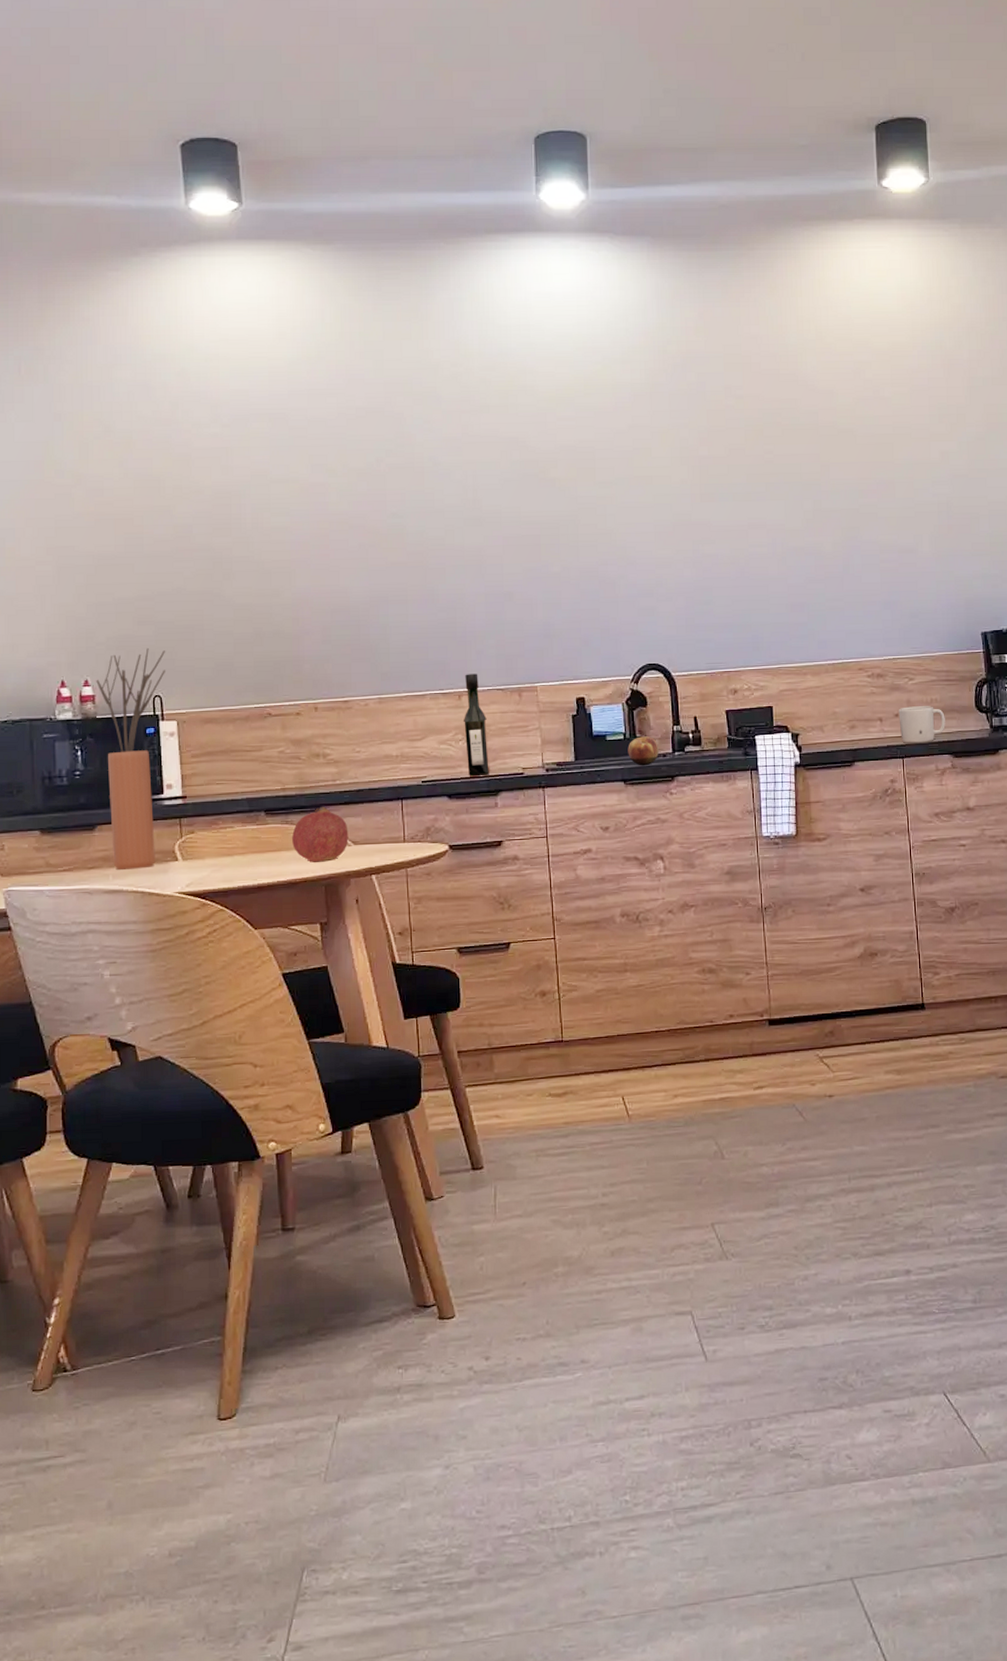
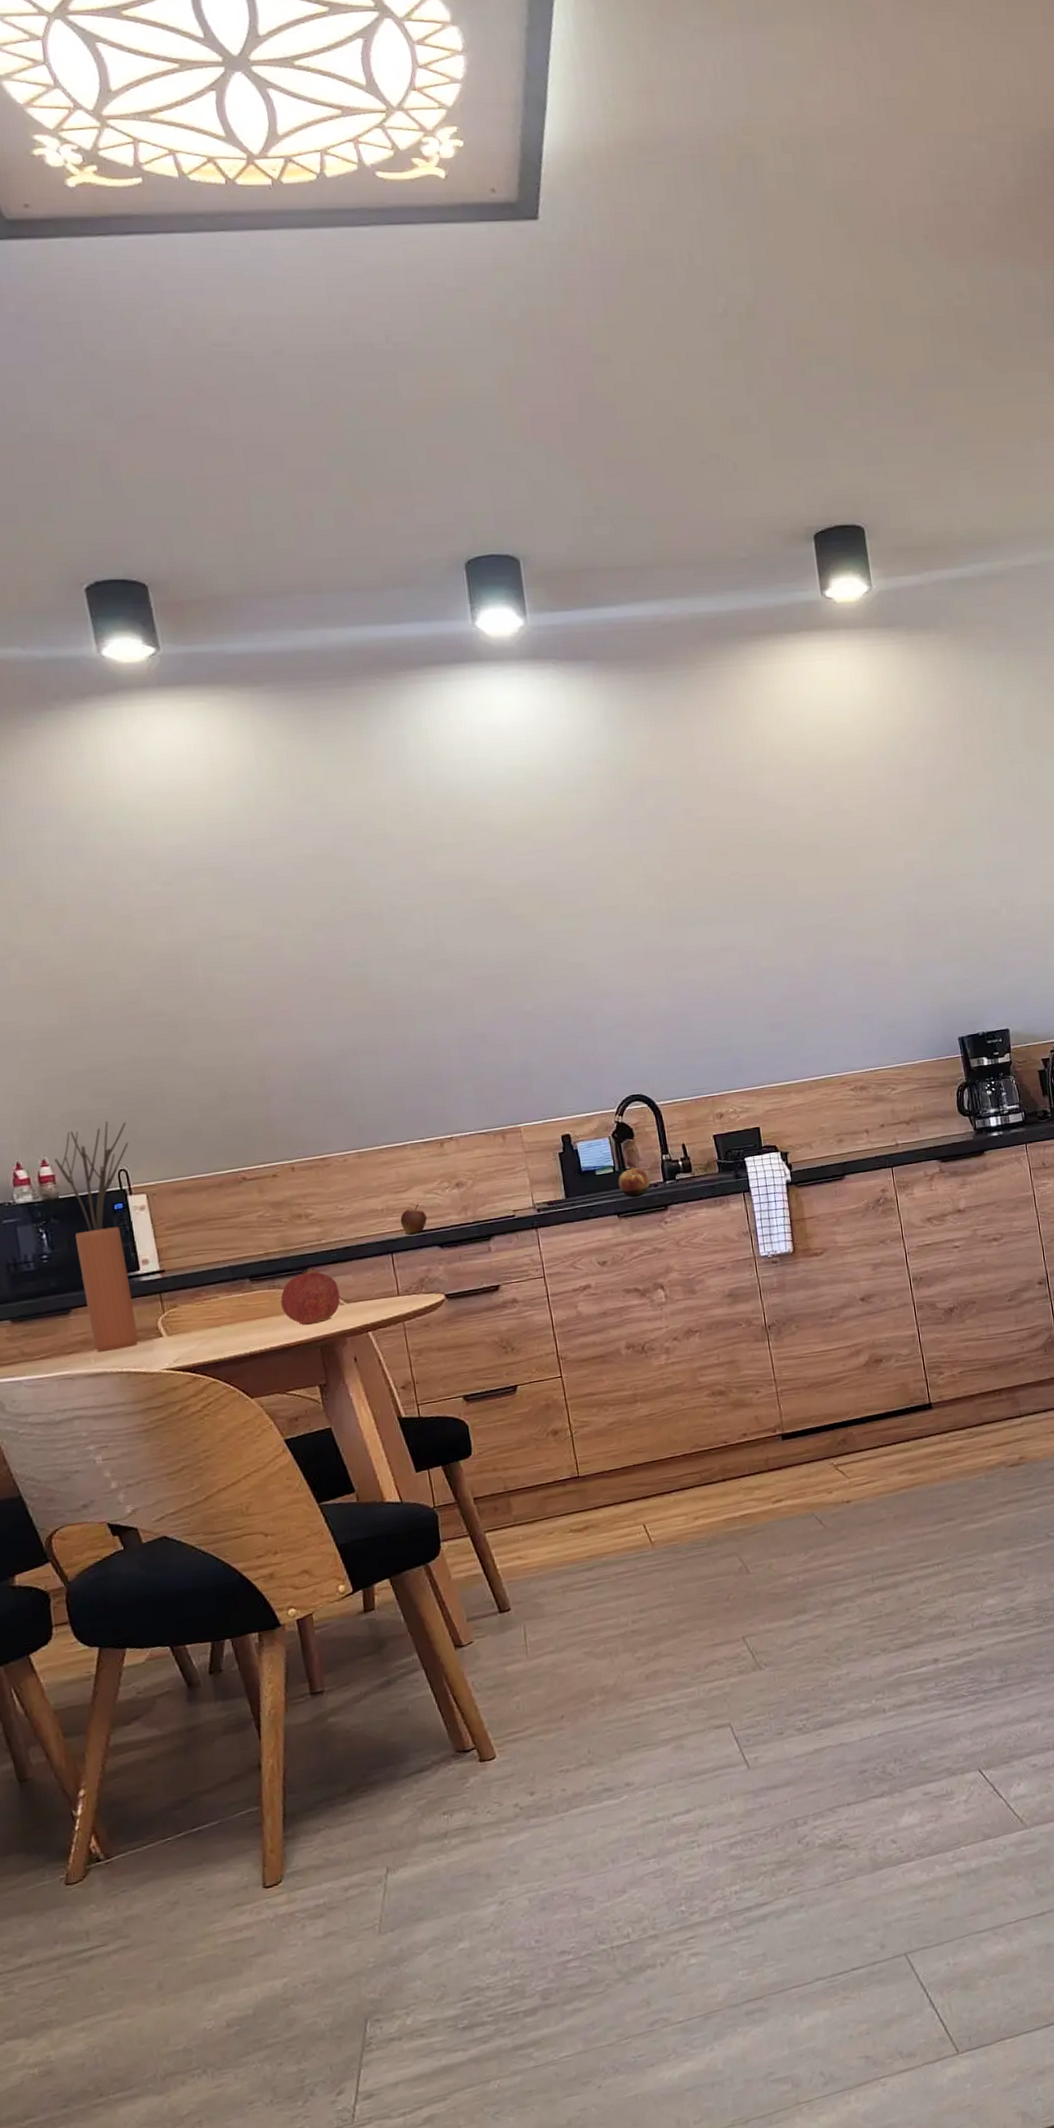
fruit: none [413,754,438,783] -> present [400,1204,427,1235]
bottle: present [463,674,490,776] -> none [445,1119,481,1223]
mug: present [898,706,946,745] -> none [883,1113,931,1154]

